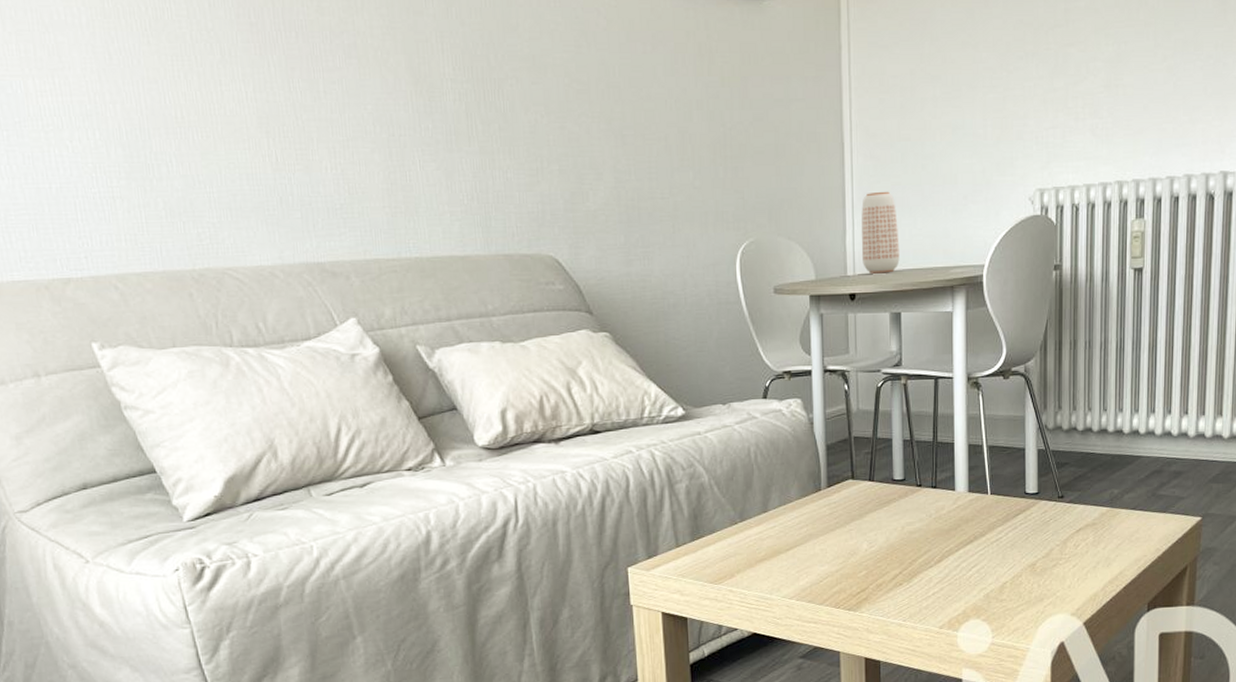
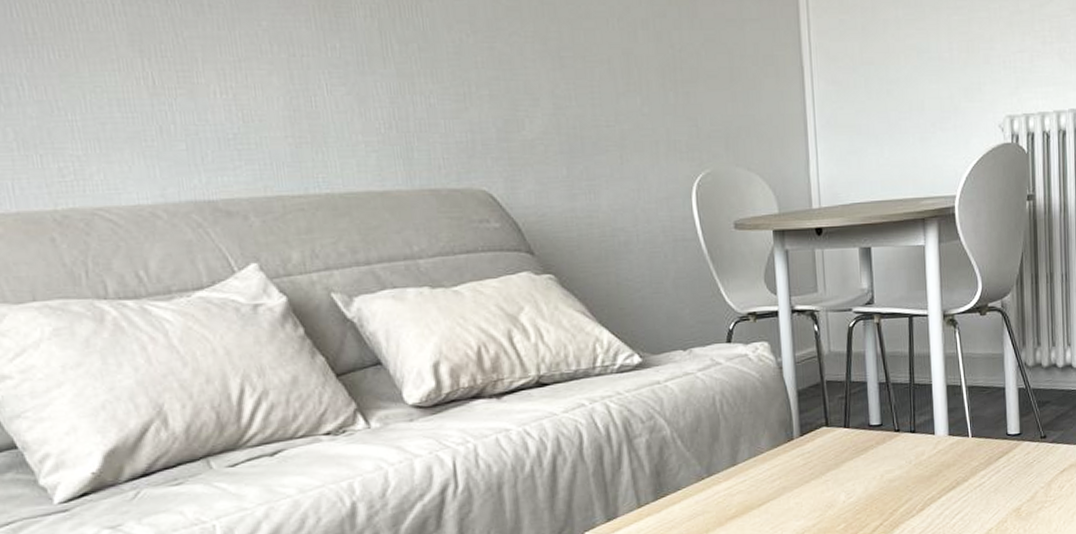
vase: present [861,191,900,274] -> none [825,118,868,206]

